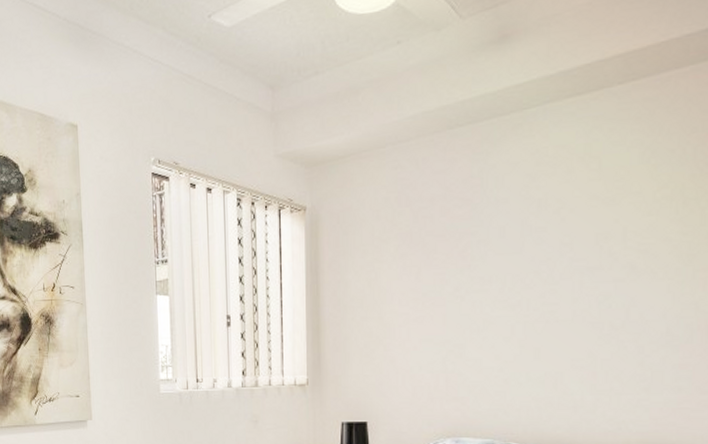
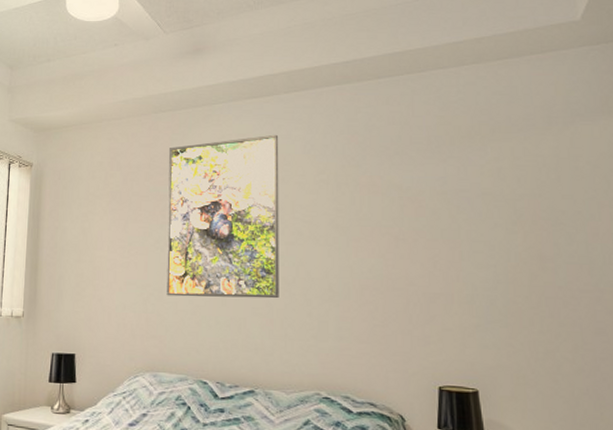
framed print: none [468,141,609,352] -> present [166,134,279,299]

